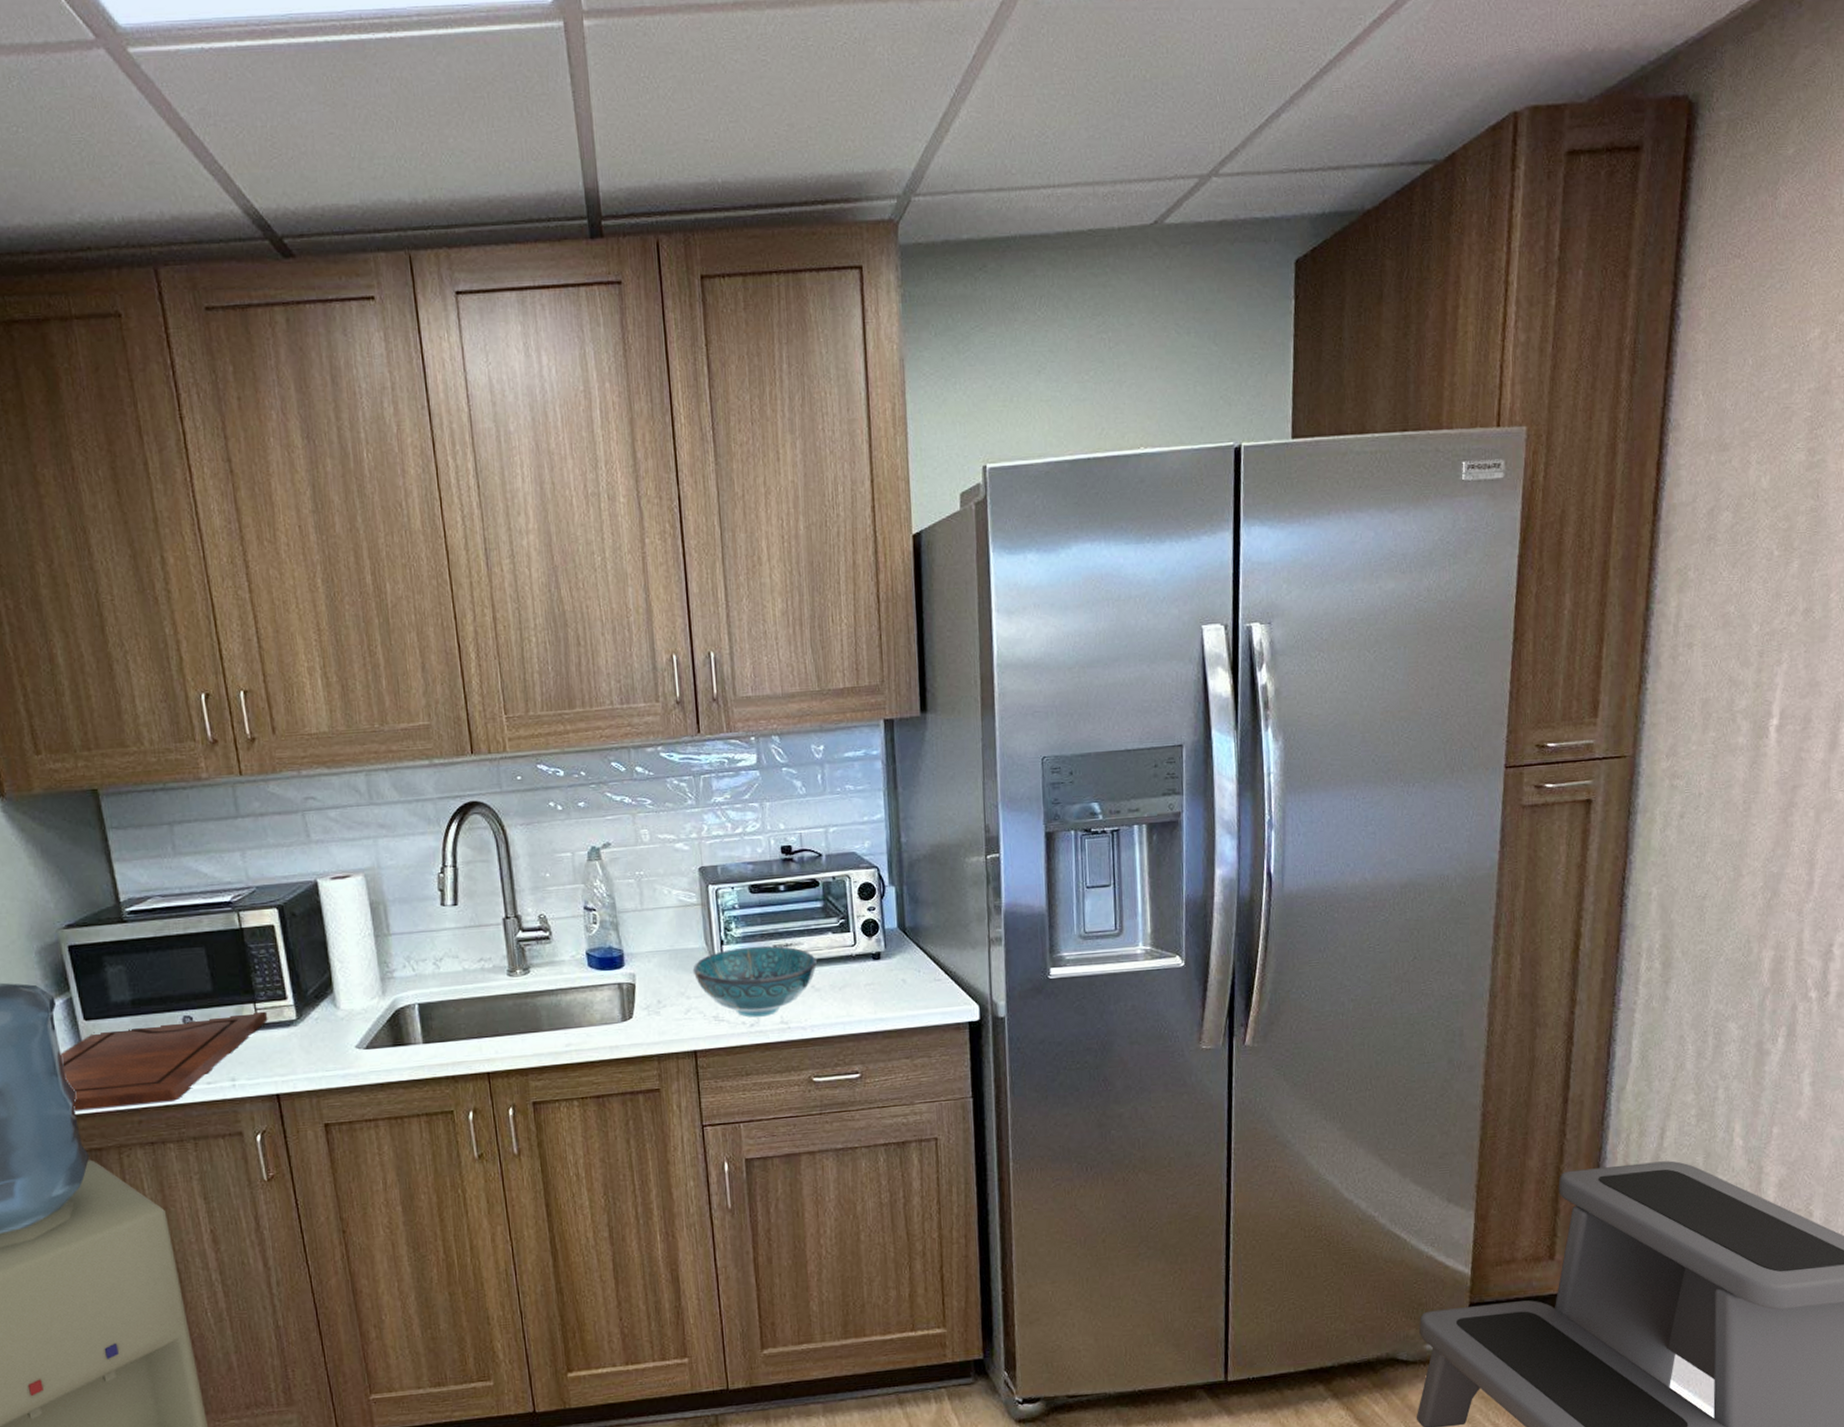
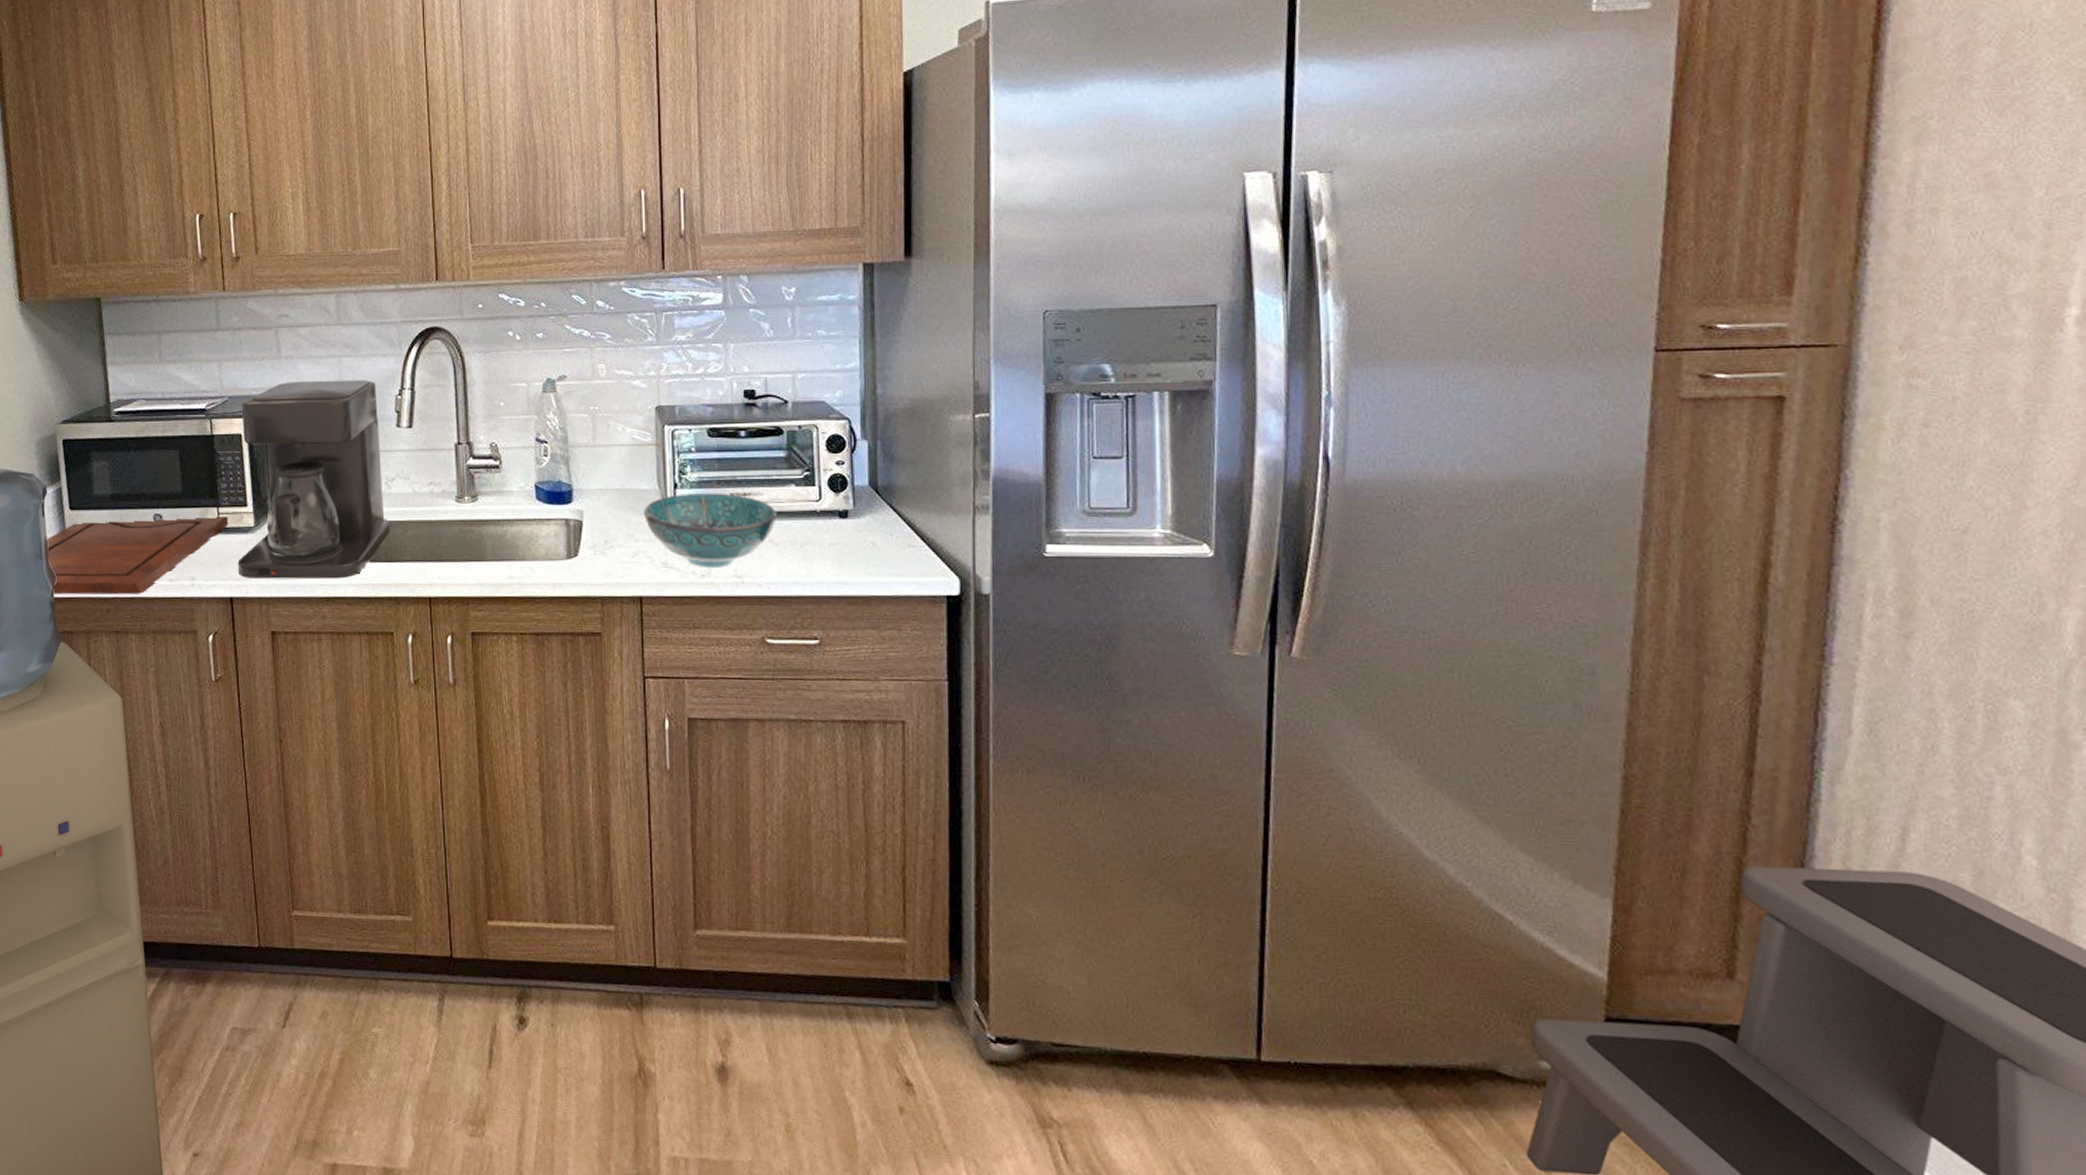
coffee maker: none [271,860,442,1073] -> present [237,380,390,580]

